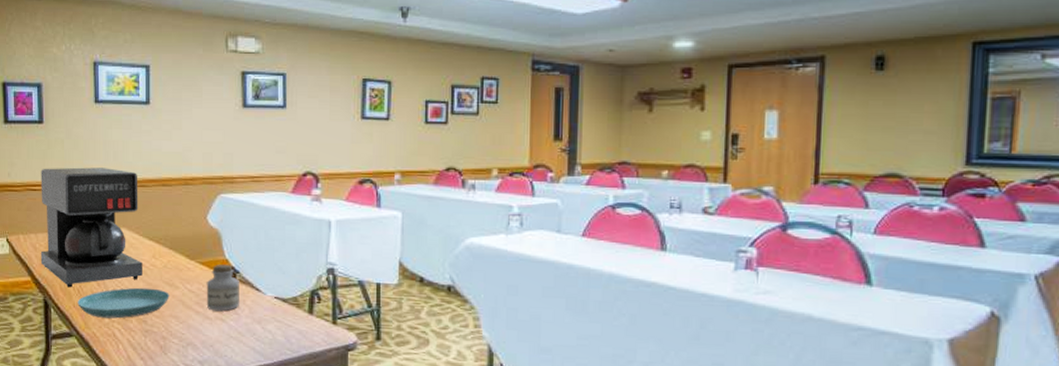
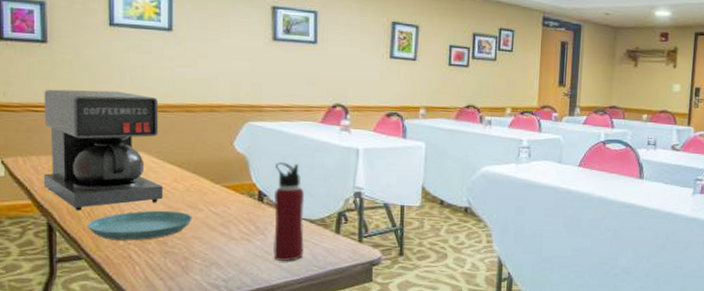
jar: present [206,264,239,312] -> none [231,187,267,232]
water bottle: none [247,236,277,345] -> present [273,162,305,262]

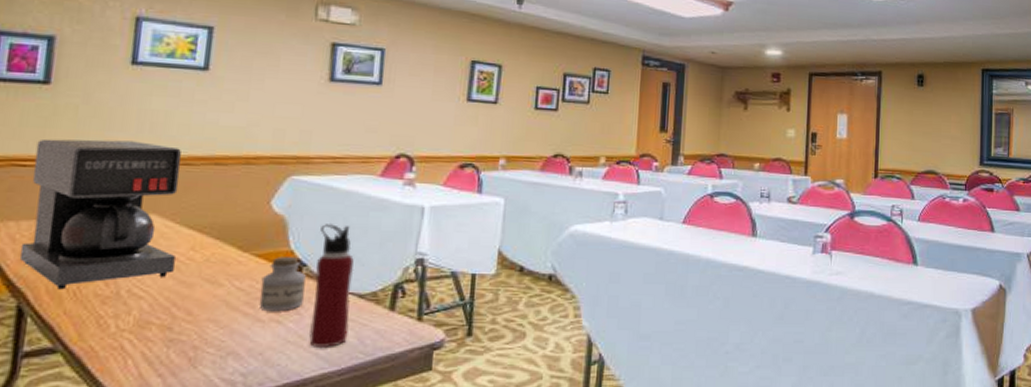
saucer: present [87,210,192,241] -> none [70,286,210,327]
jar: none [231,187,267,232] -> present [259,256,306,312]

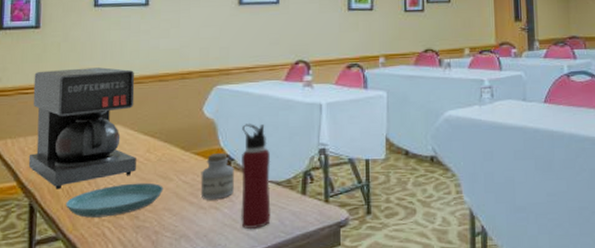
saucer: none [70,286,210,327] -> present [66,182,163,218]

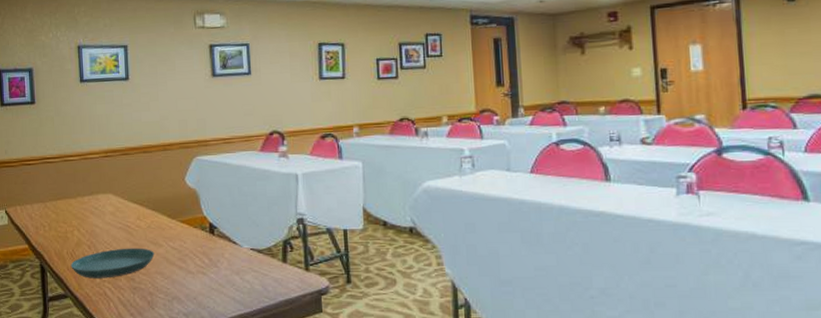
coffee maker: present [28,67,136,190] -> none [34,140,129,252]
jar: present [200,152,234,200] -> none [187,220,218,266]
water bottle: present [241,124,271,230] -> none [222,193,255,294]

